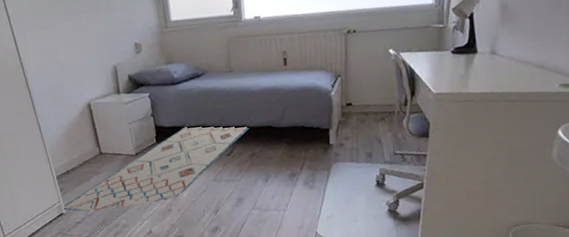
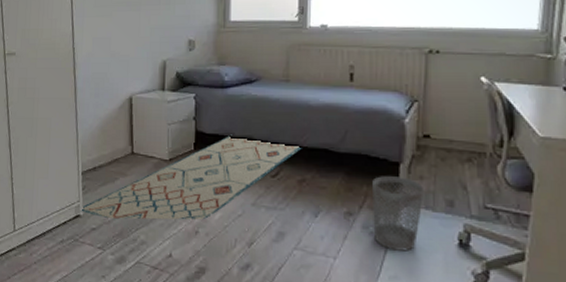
wastebasket: none [309,140,350,197] -> present [372,176,425,252]

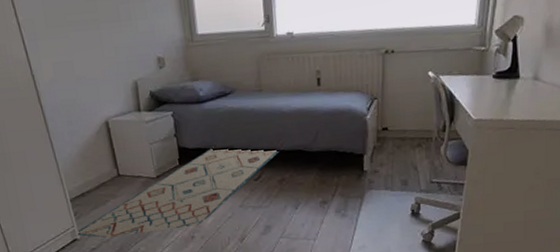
wastebasket: present [372,176,425,252] -> none [342,166,385,227]

